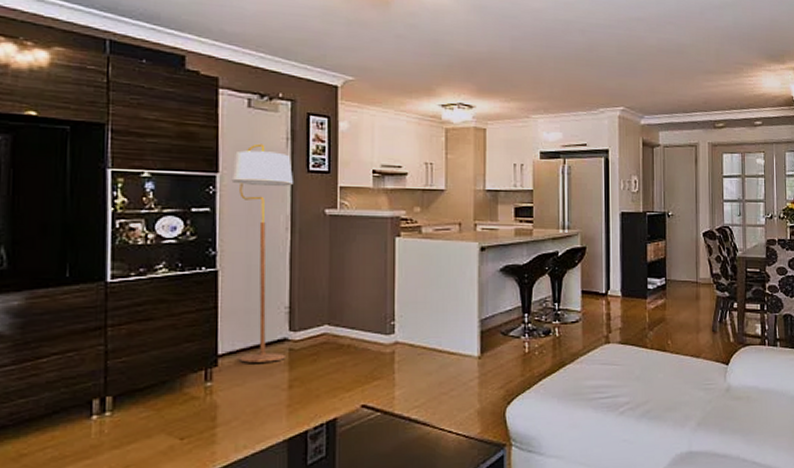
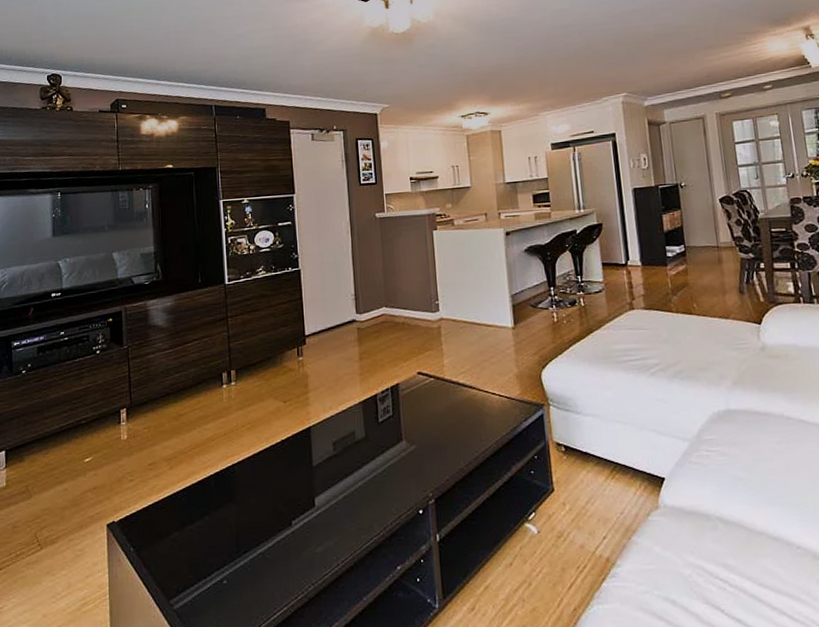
floor lamp: present [231,143,293,363] -> none [304,167,355,341]

